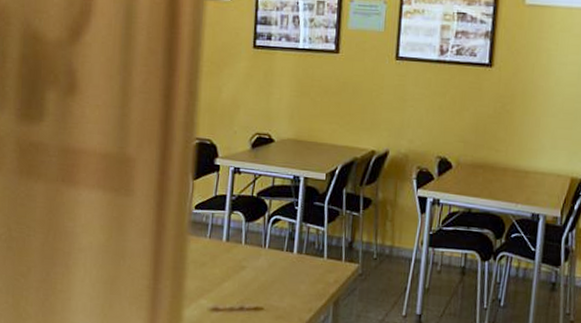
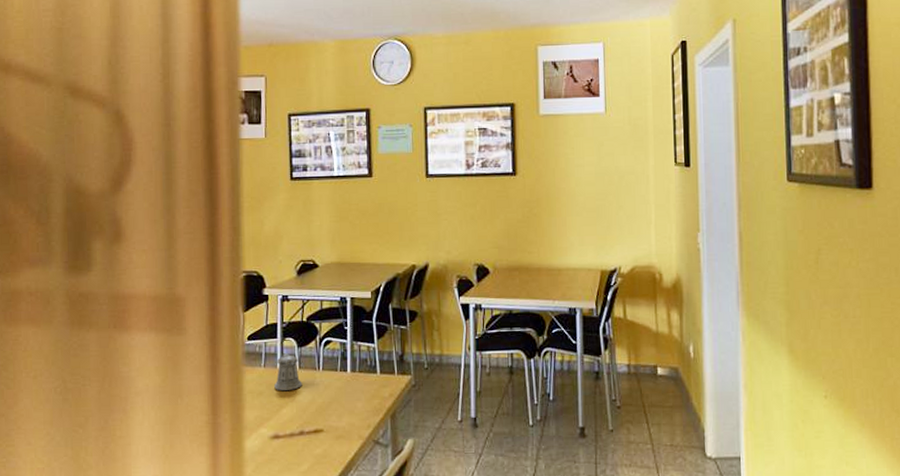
pepper shaker: none [218,226,247,265] -> present [274,353,302,390]

